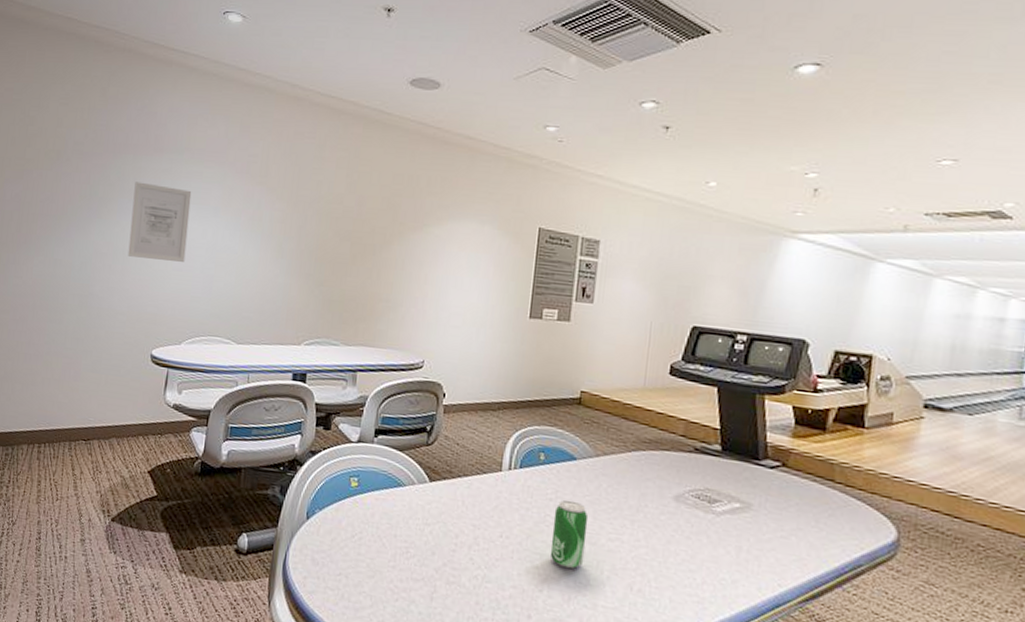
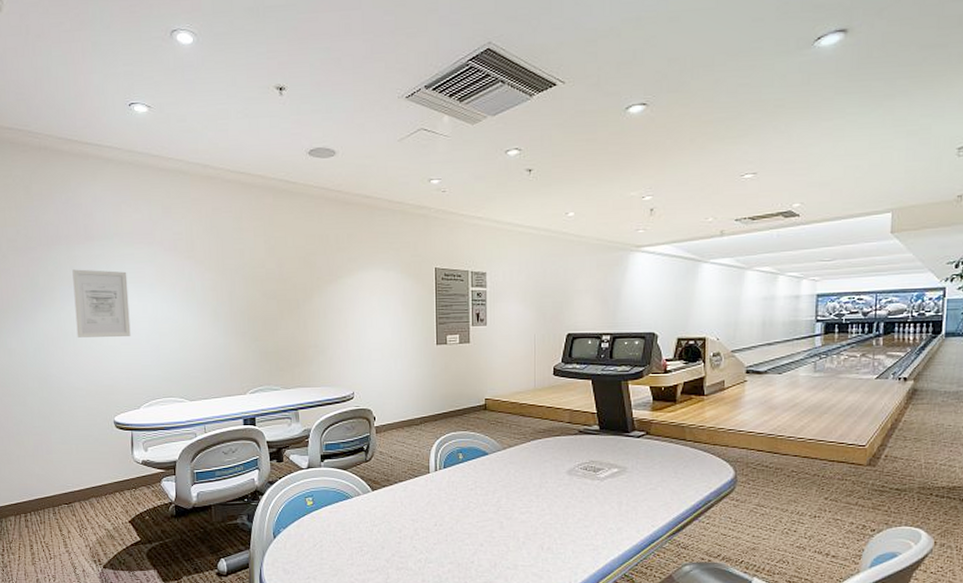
soda can: present [549,500,589,569] -> none [475,487,503,541]

